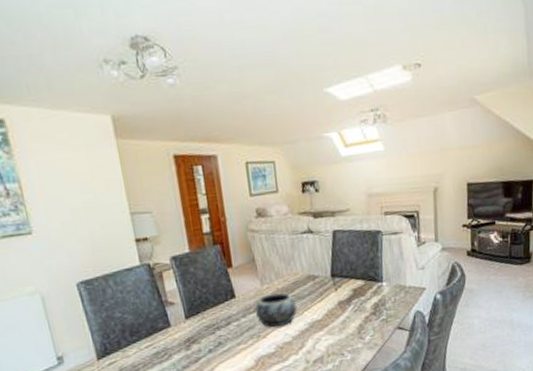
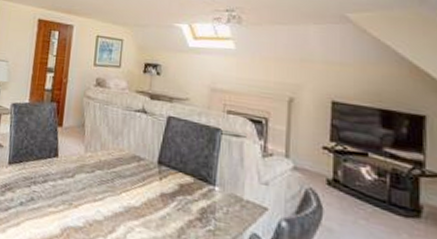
decorative bowl: present [255,292,298,328] -> none [73,162,116,202]

